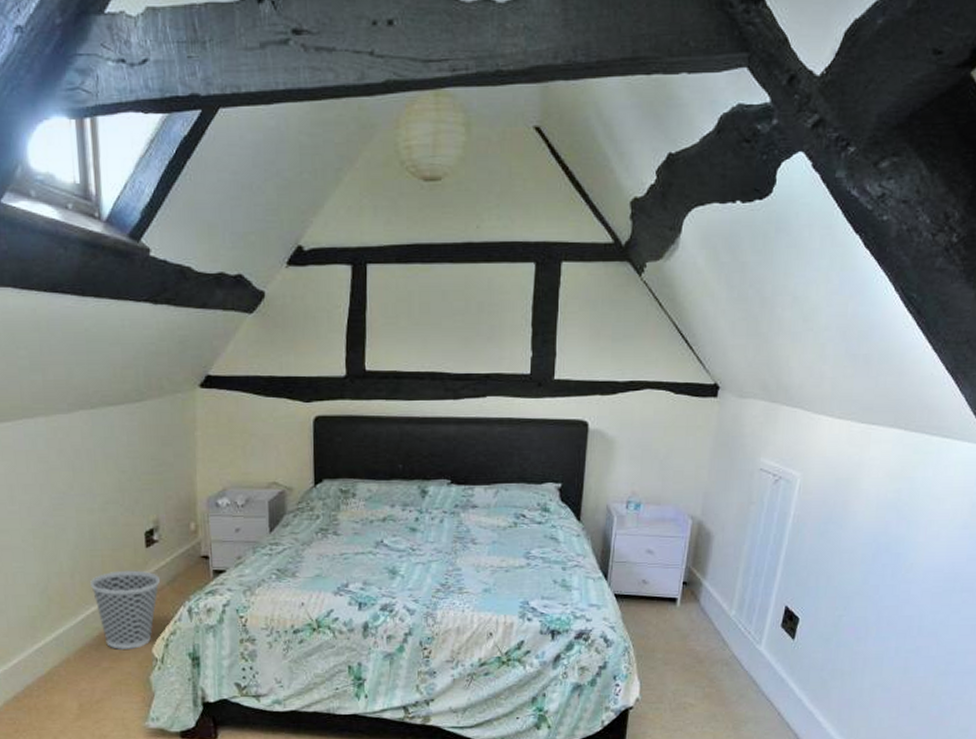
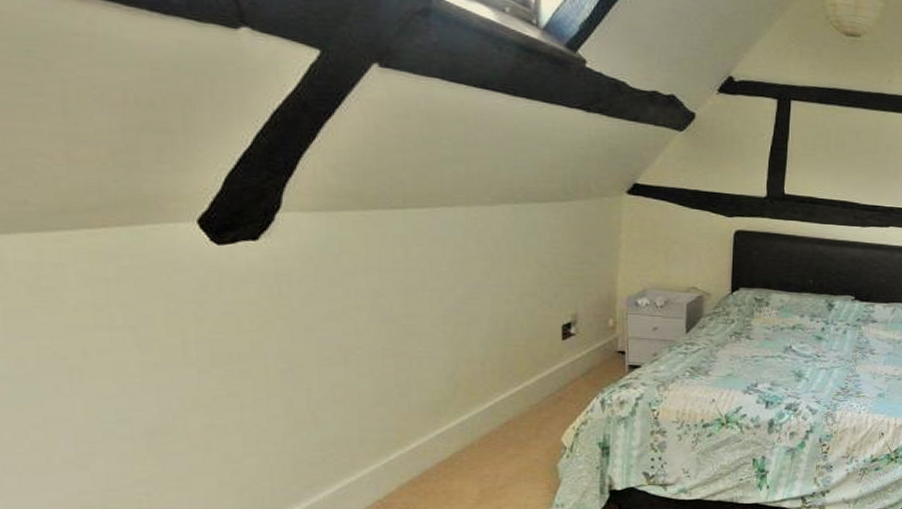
wastebasket: present [90,570,160,651] -> none [502,360,574,438]

